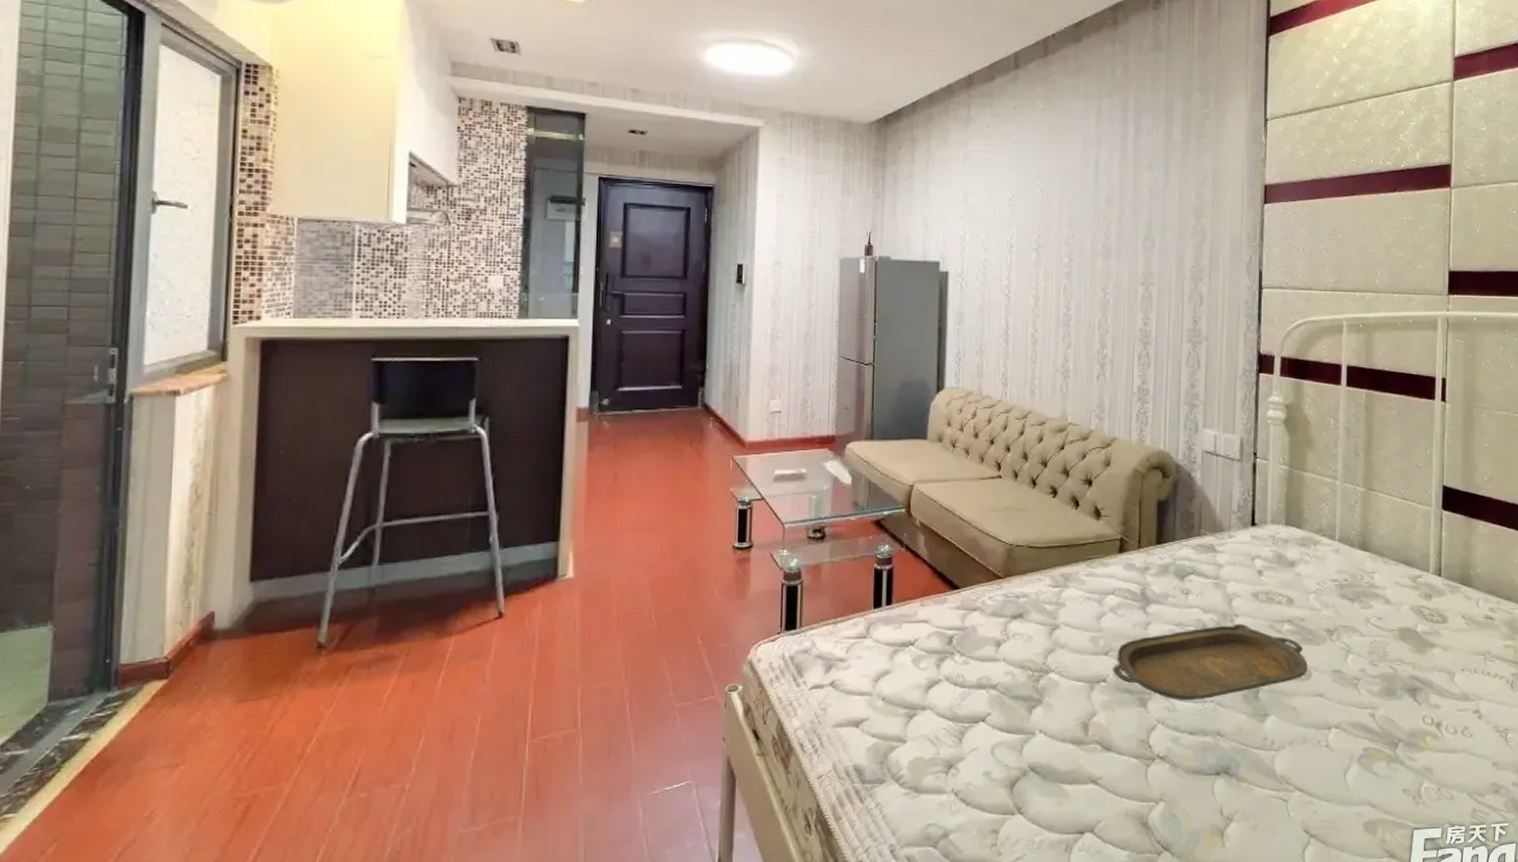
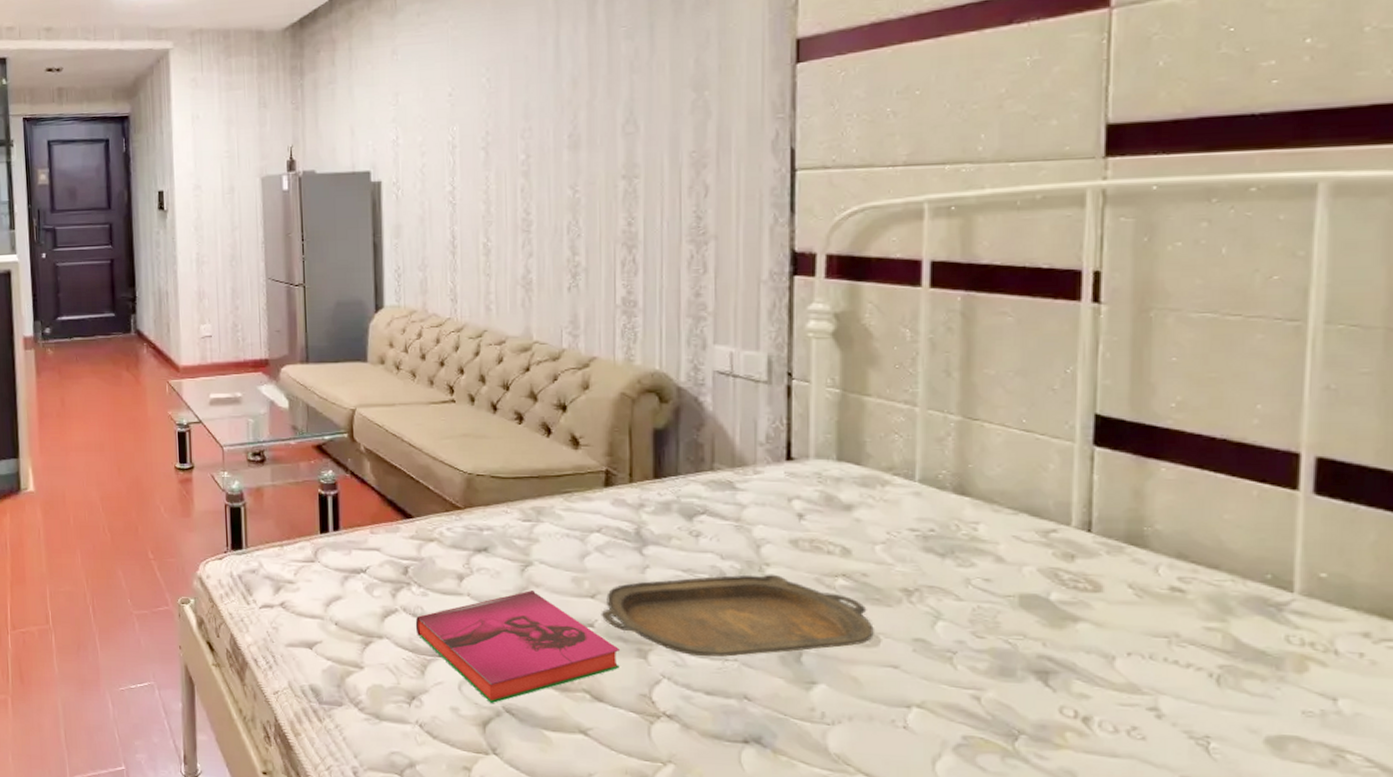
hardback book: none [956,652,1125,763] -> present [415,590,620,703]

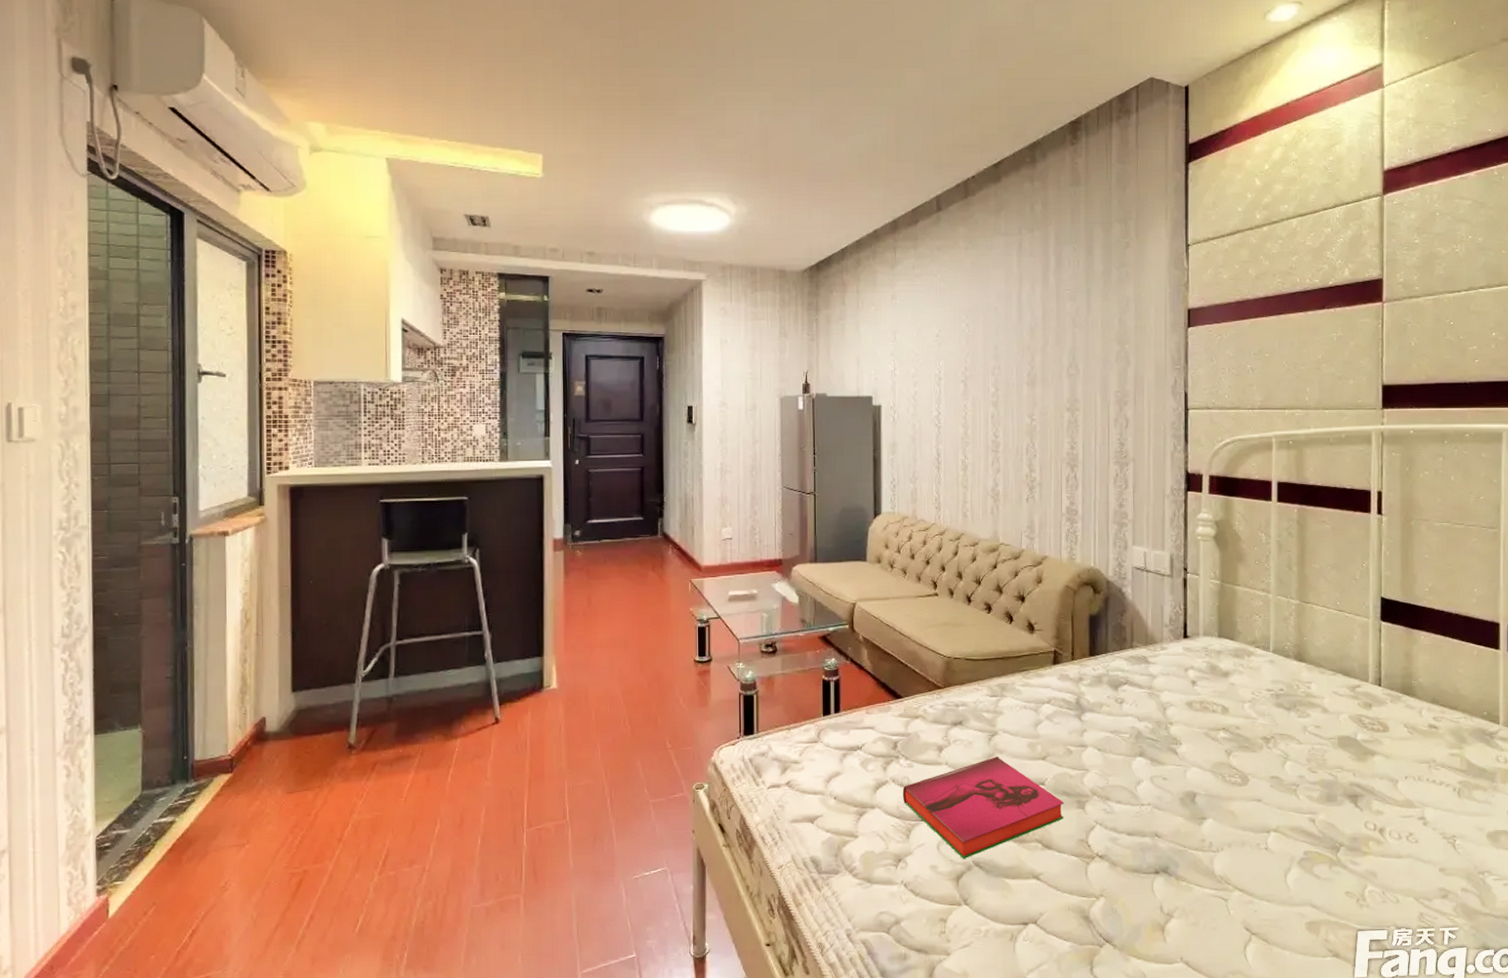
serving tray: present [601,574,874,657] -> none [1050,731,1244,804]

